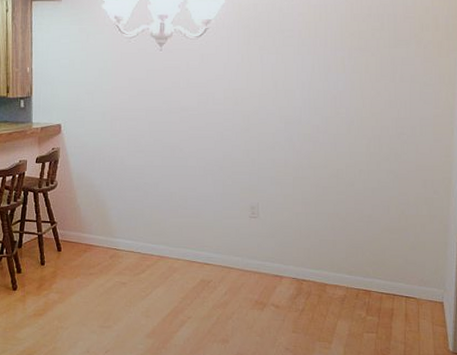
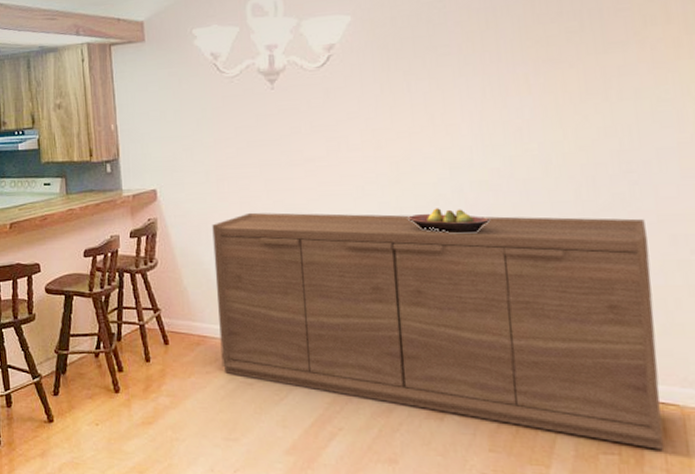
sideboard: none [103,147,409,329] -> present [212,212,663,450]
fruit bowl: none [252,152,309,172] -> present [408,208,491,234]

